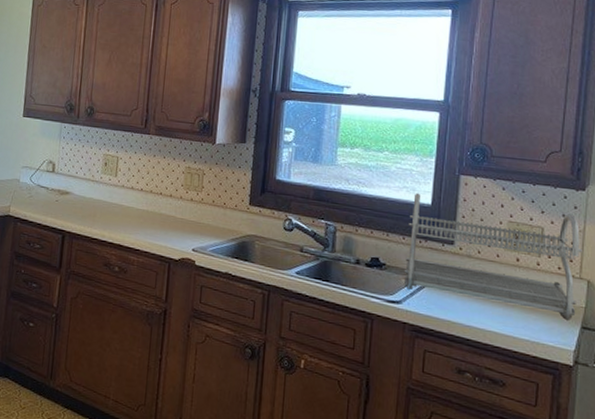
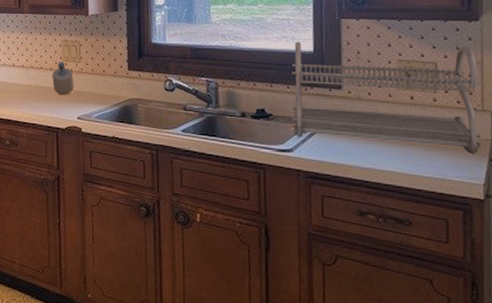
soap dispenser: none [170,189,193,225] -> present [52,61,74,95]

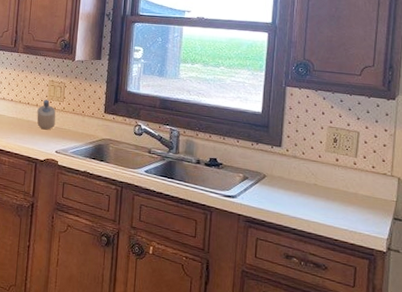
dish rack: present [291,41,482,154] -> none [238,102,393,212]

